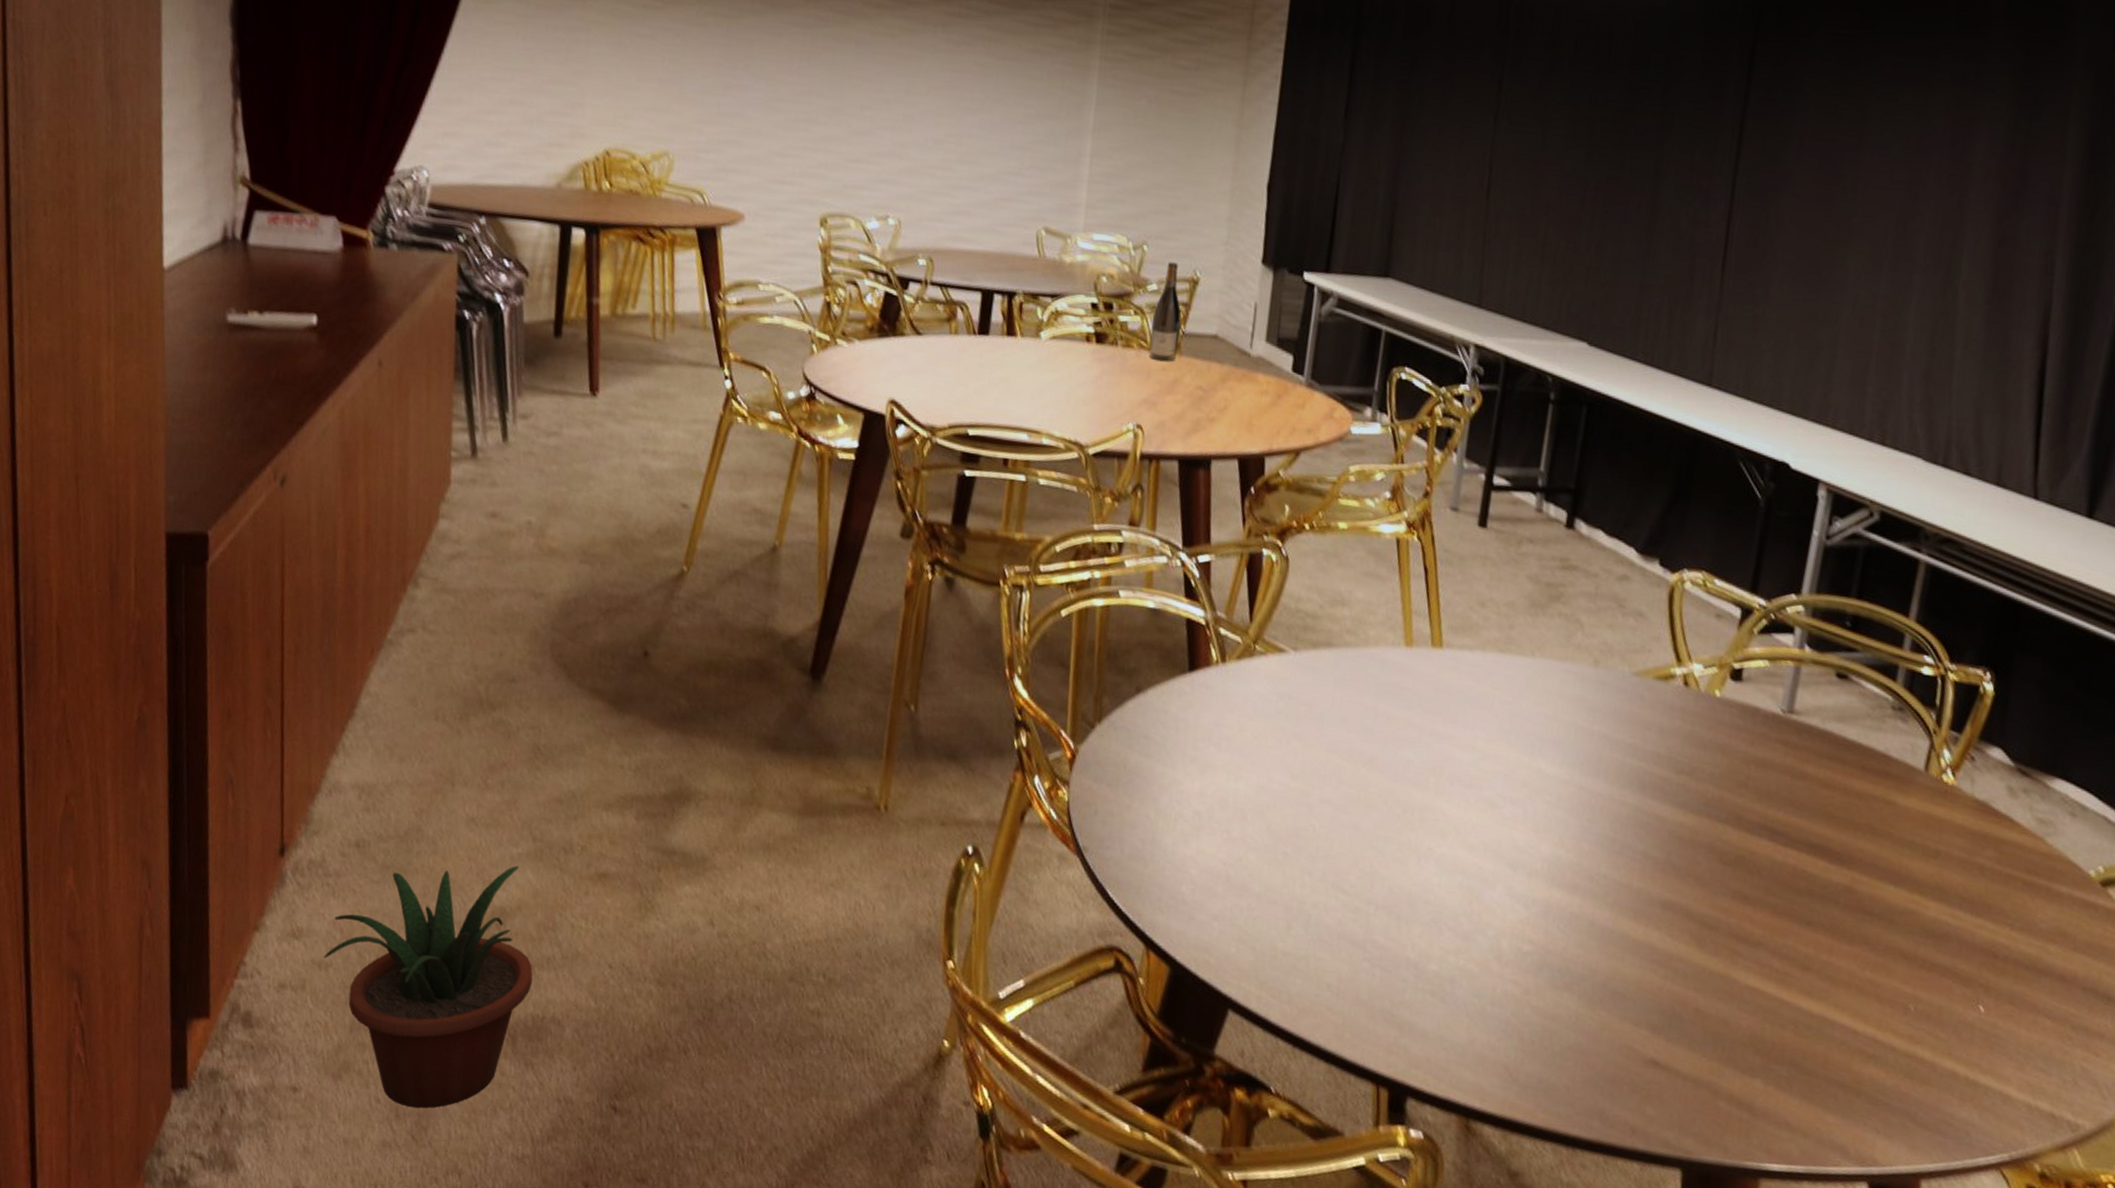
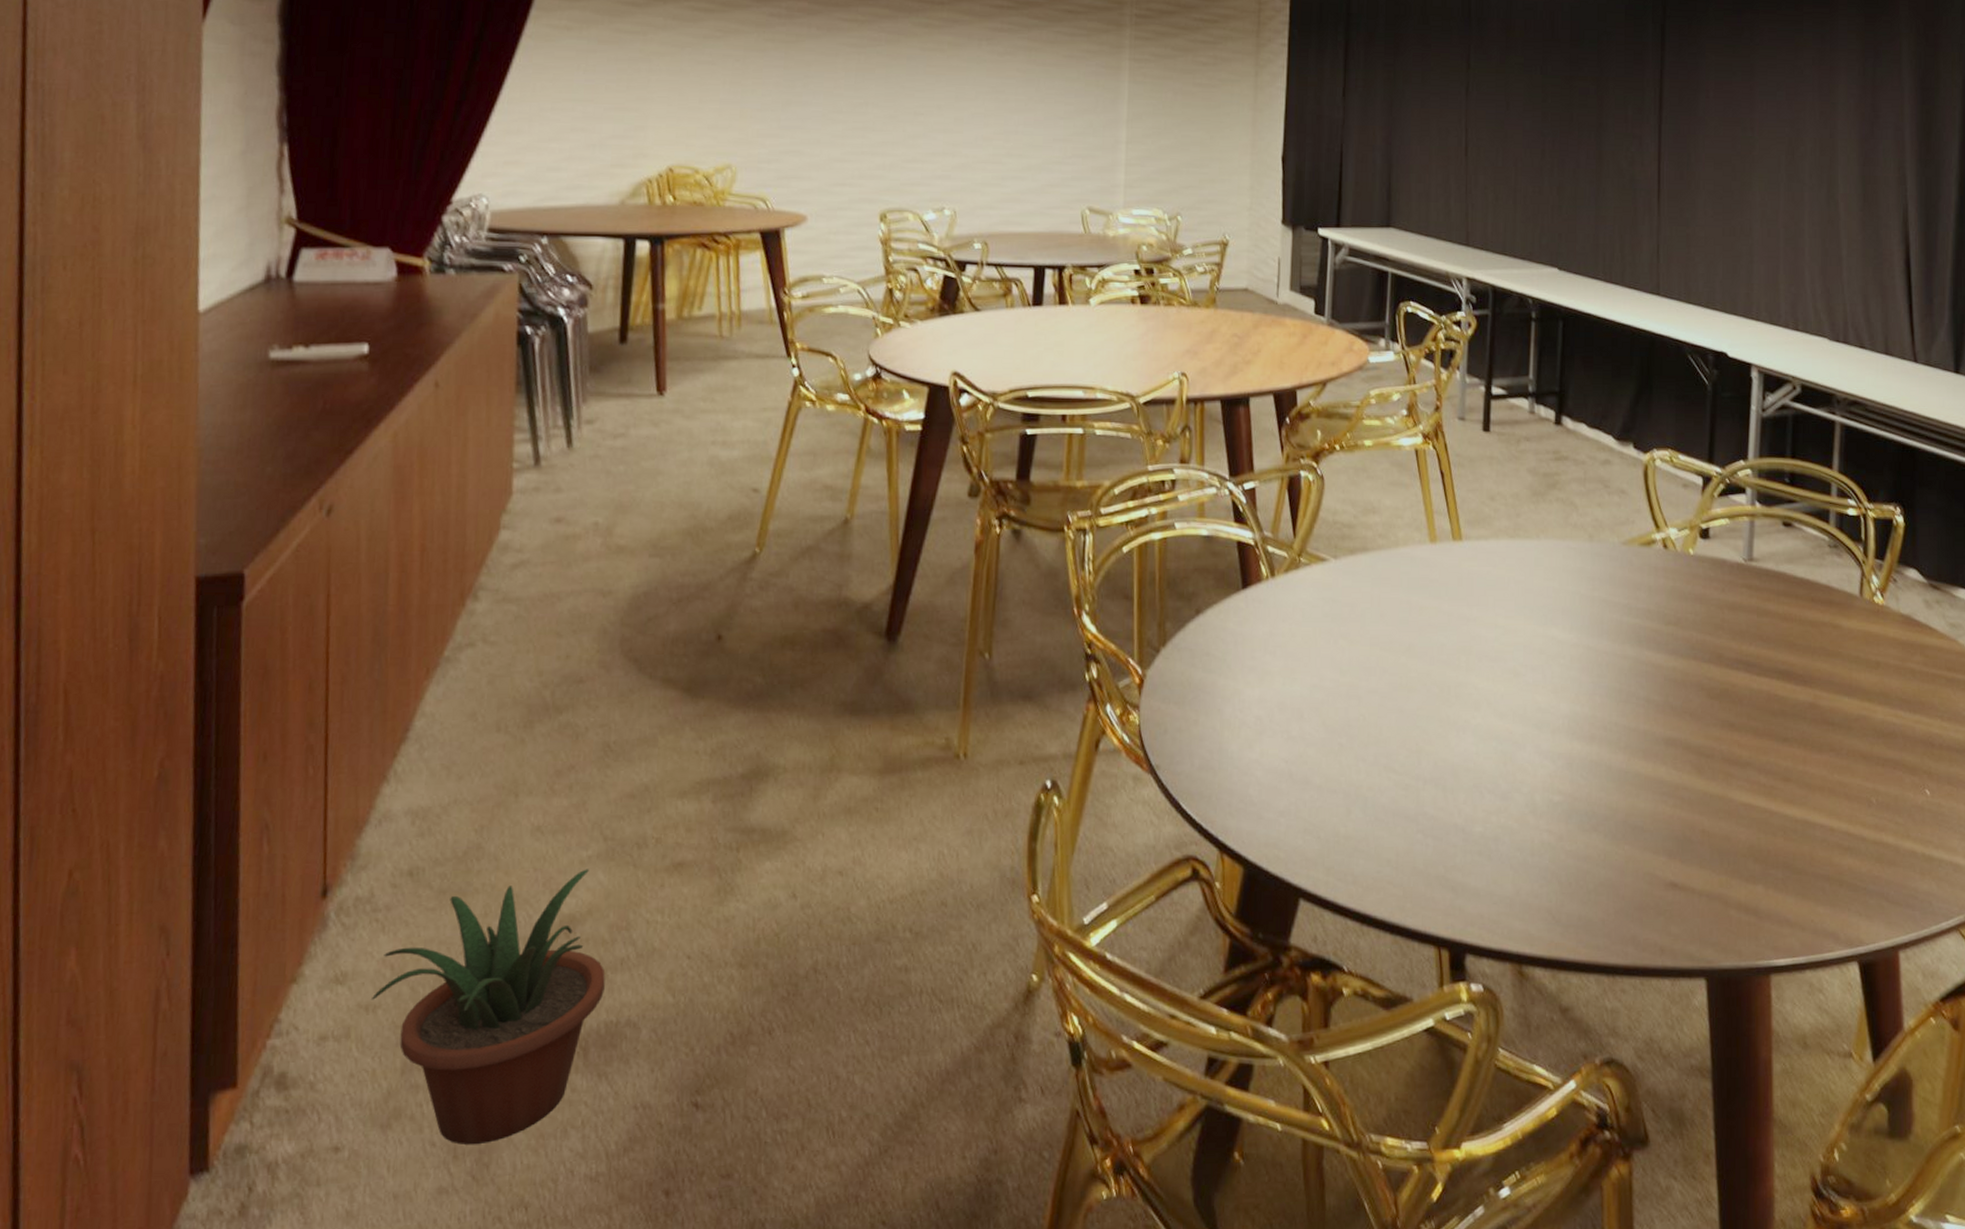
wine bottle: present [1148,262,1182,363] -> none [1188,229,1215,316]

